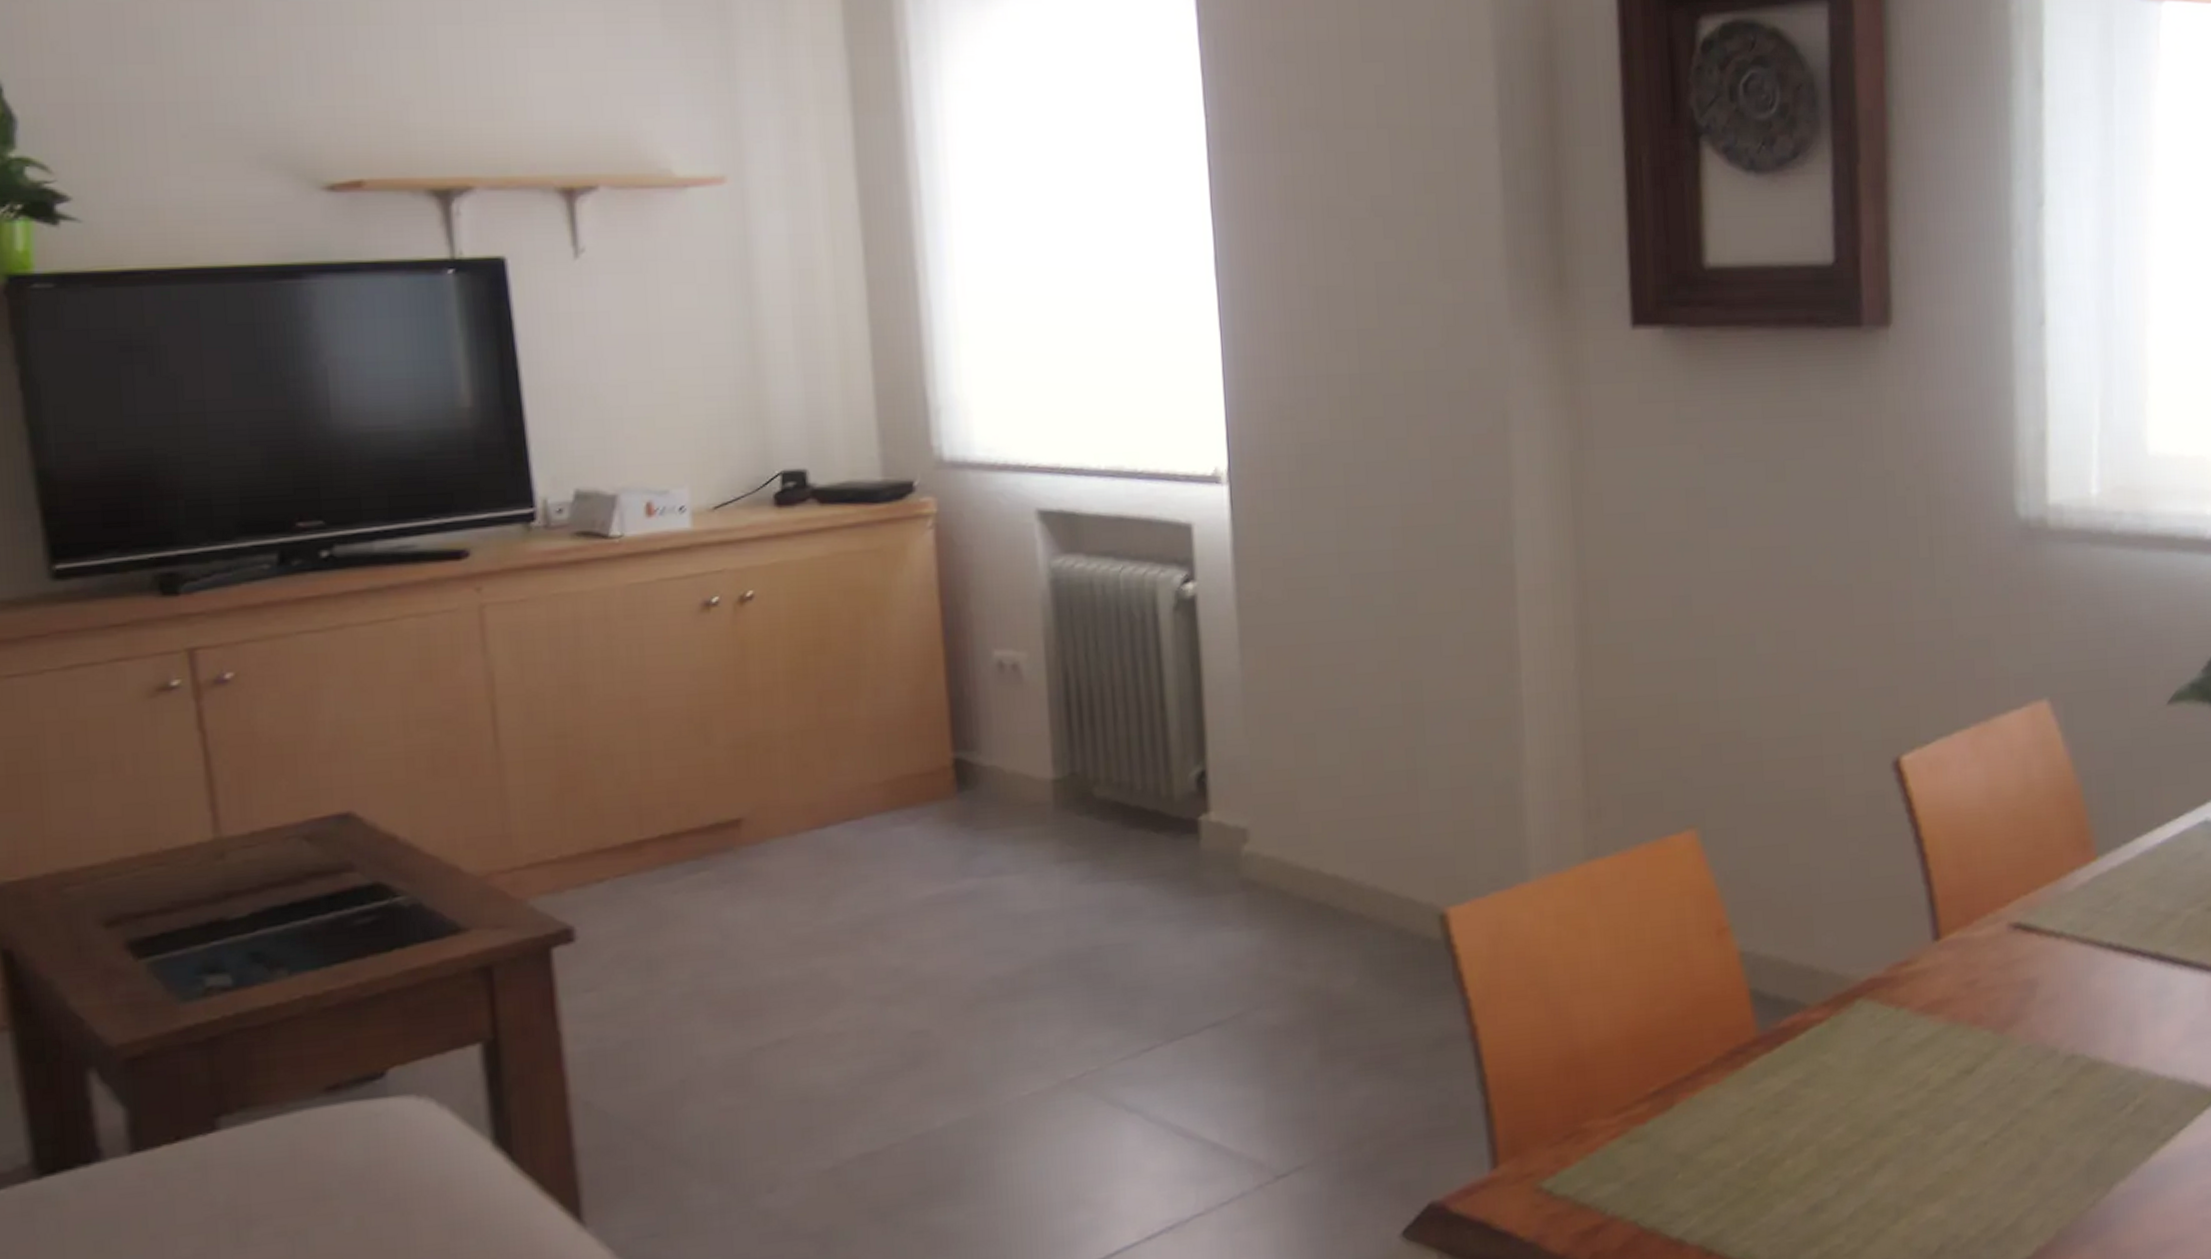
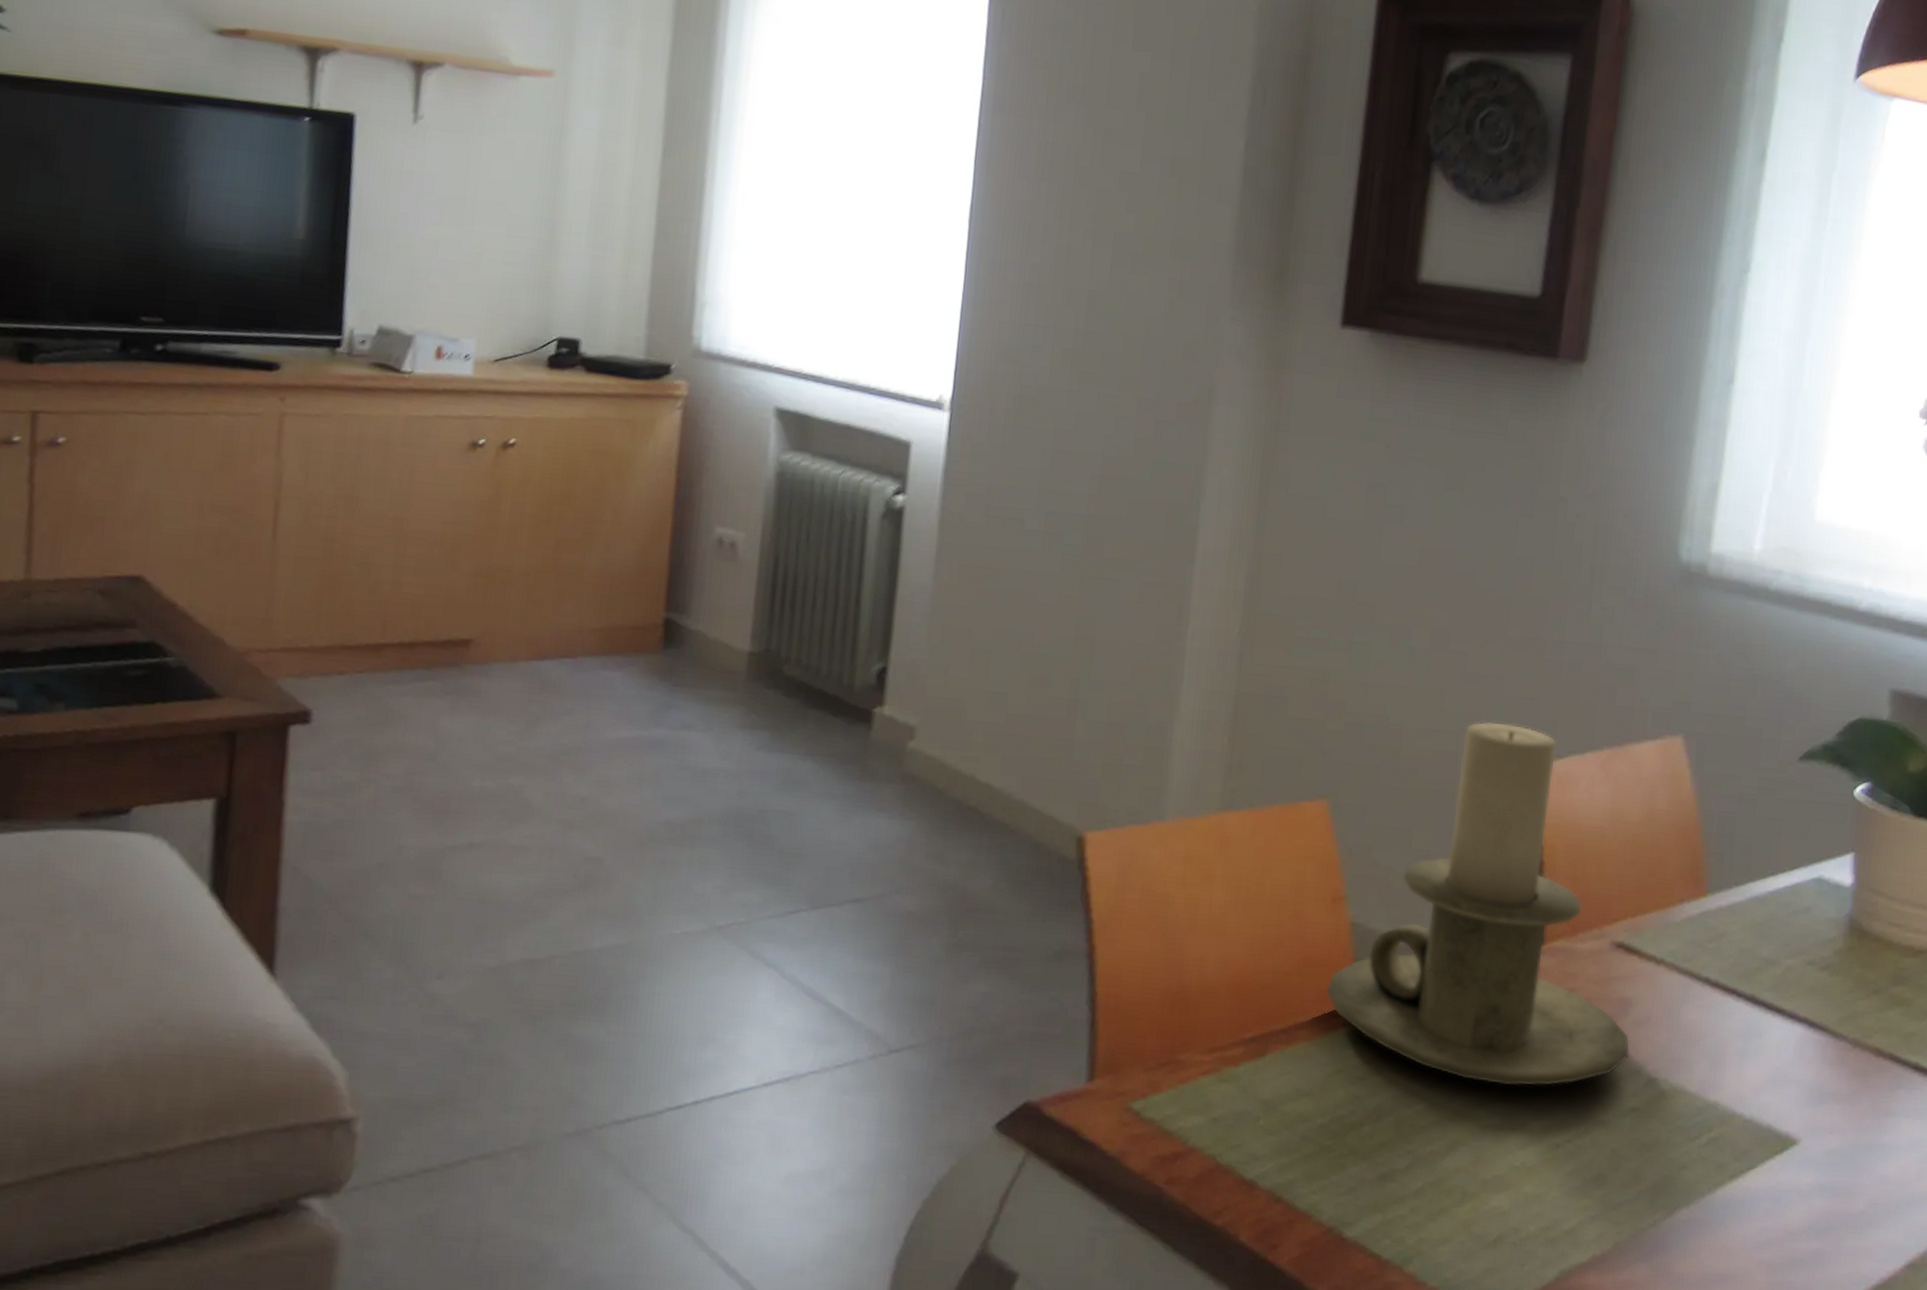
candle holder: none [1724,716,2044,1094] -> present [1326,721,1631,1087]

